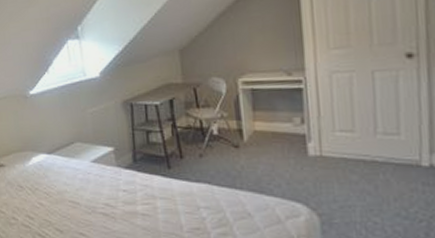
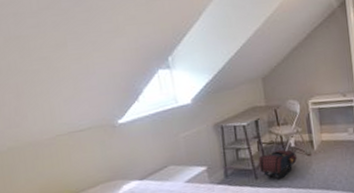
satchel: none [171,136,221,170] -> present [258,149,298,178]

